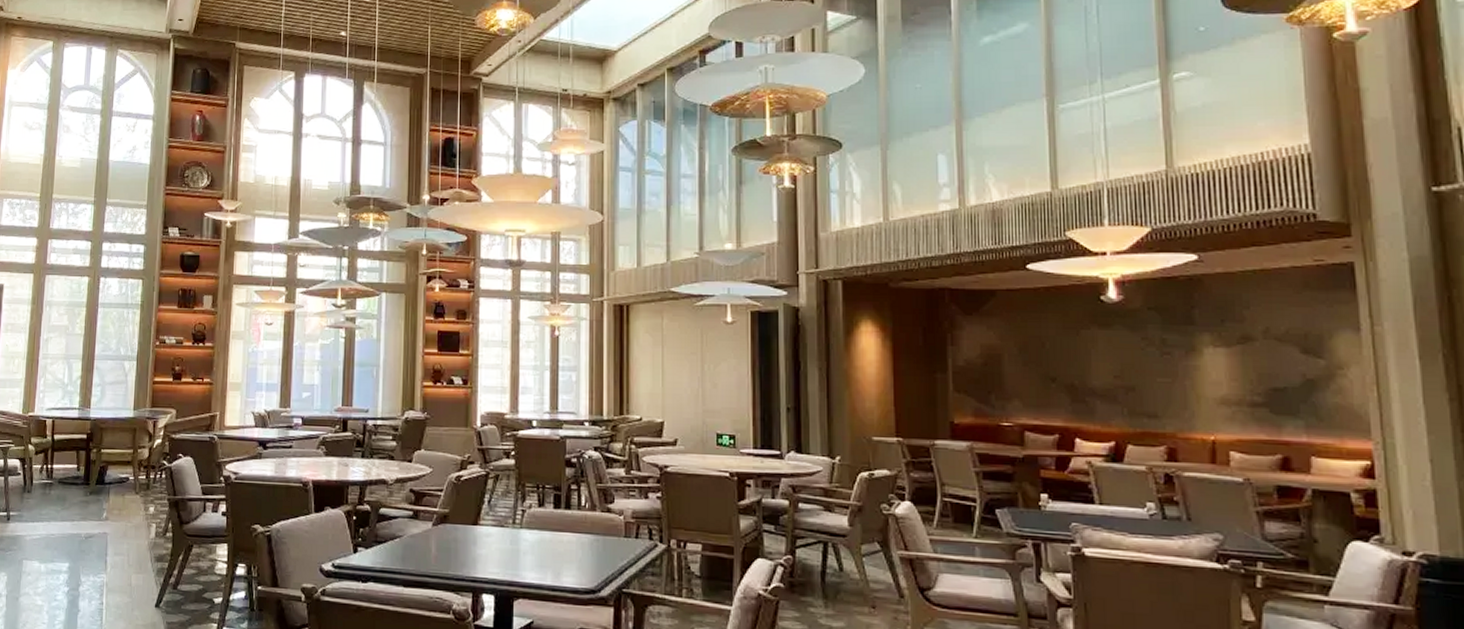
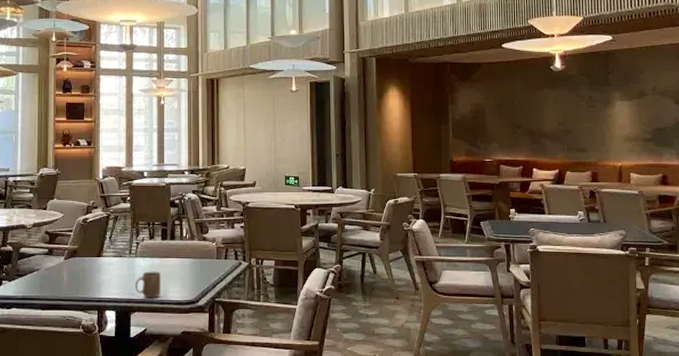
cup: none [518,547,553,582] -> present [134,271,162,298]

